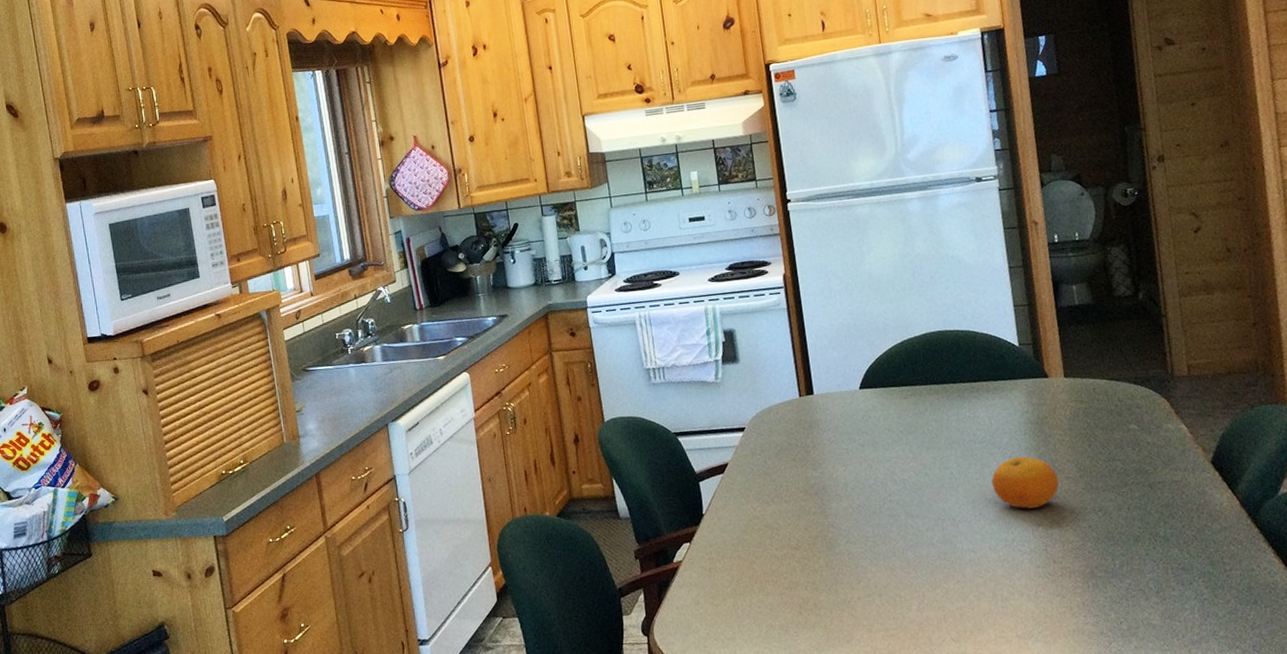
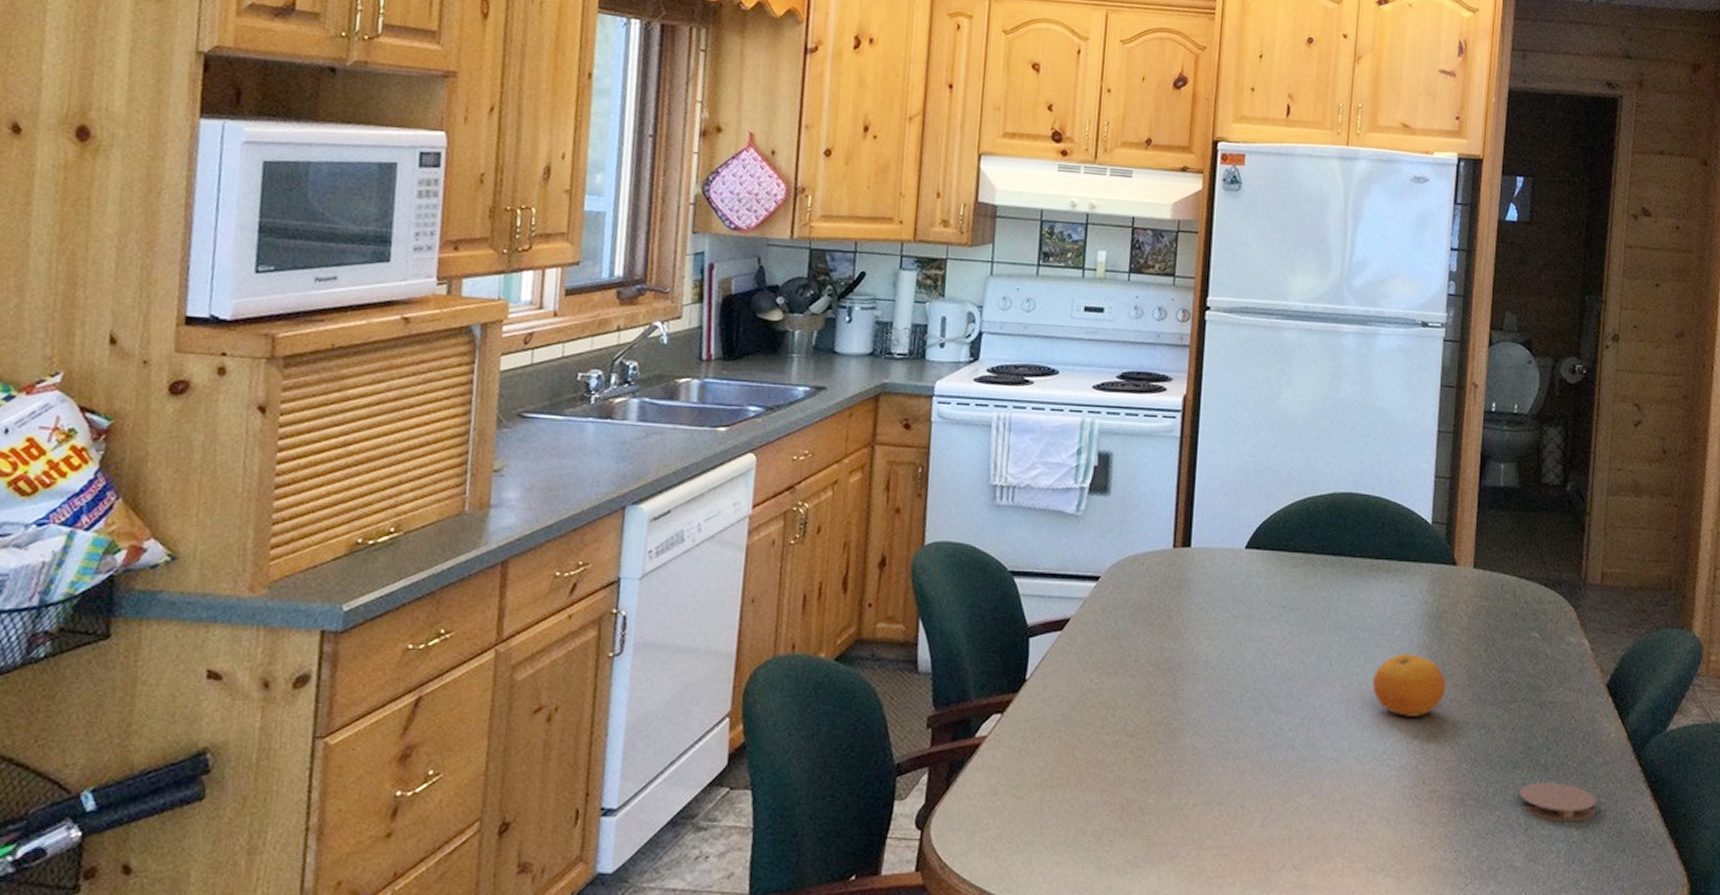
coaster: none [1144,549,1222,583] -> present [1519,782,1597,822]

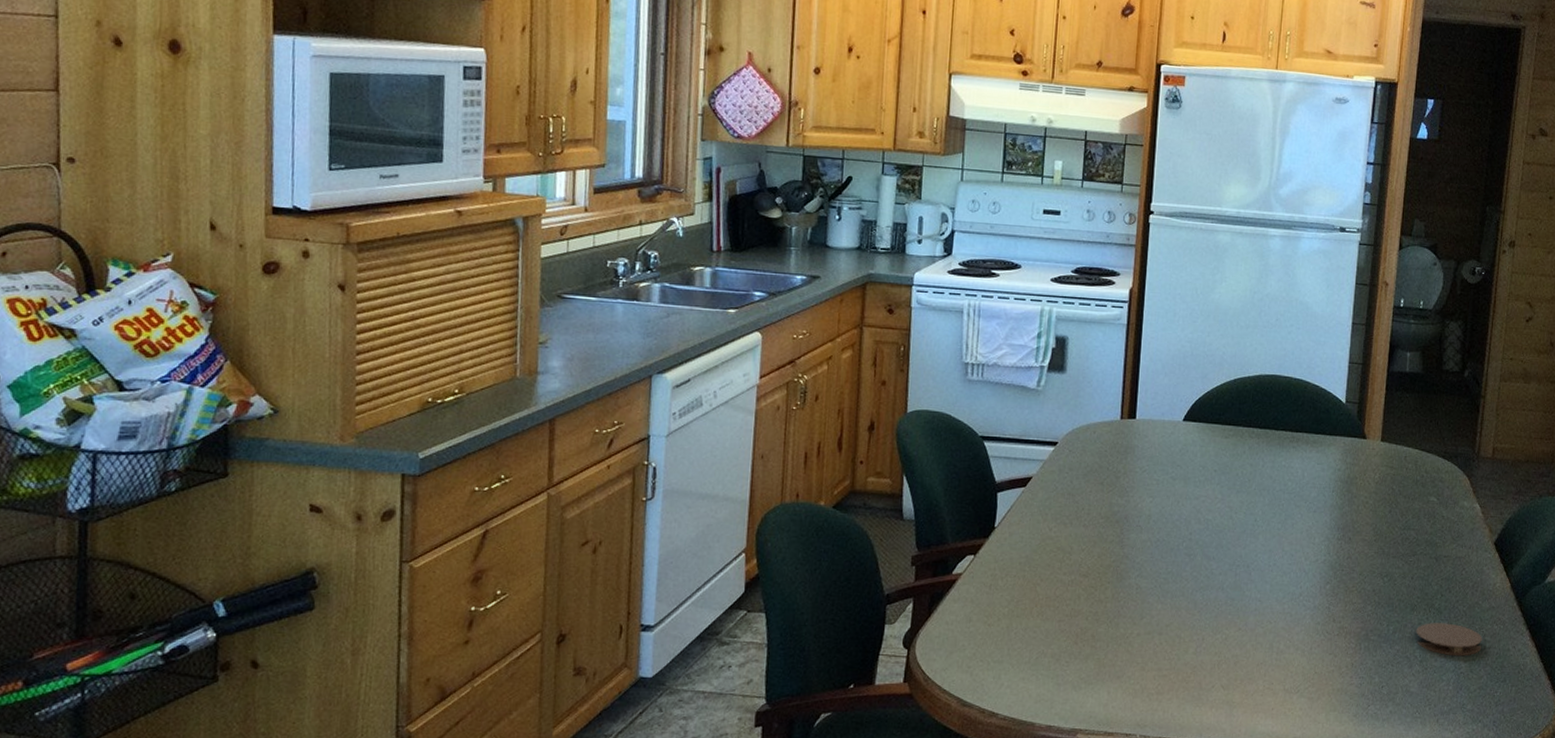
fruit: present [1372,653,1445,717] -> none [1291,512,1355,566]

